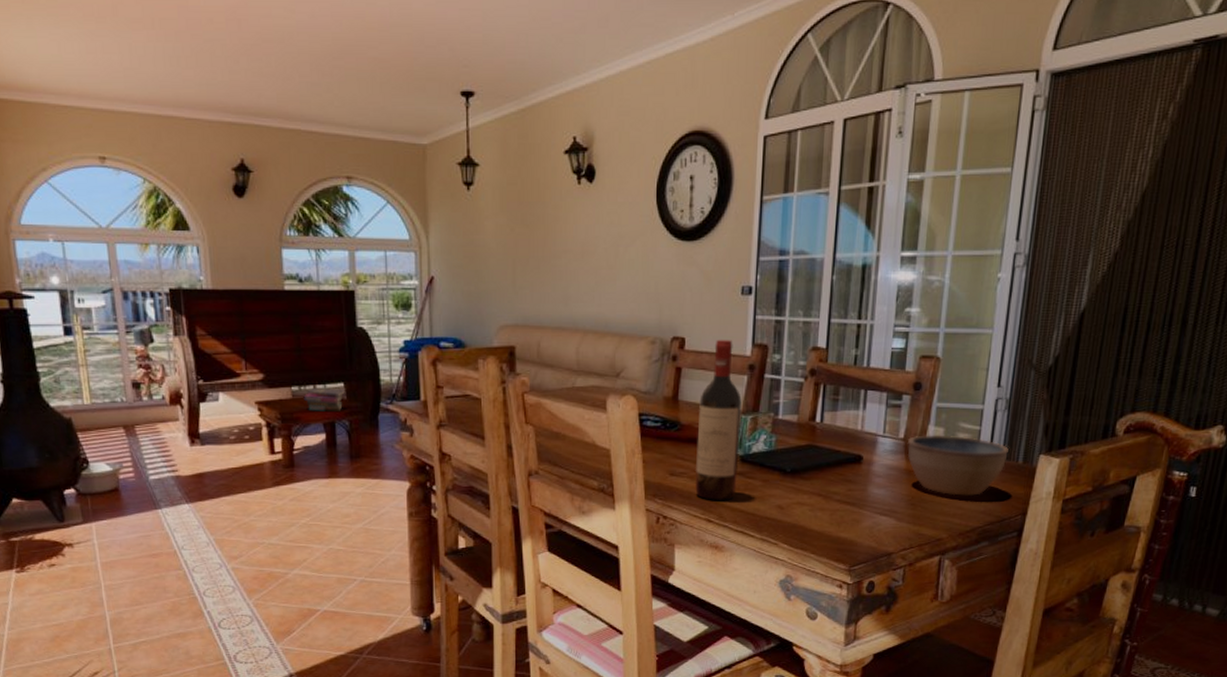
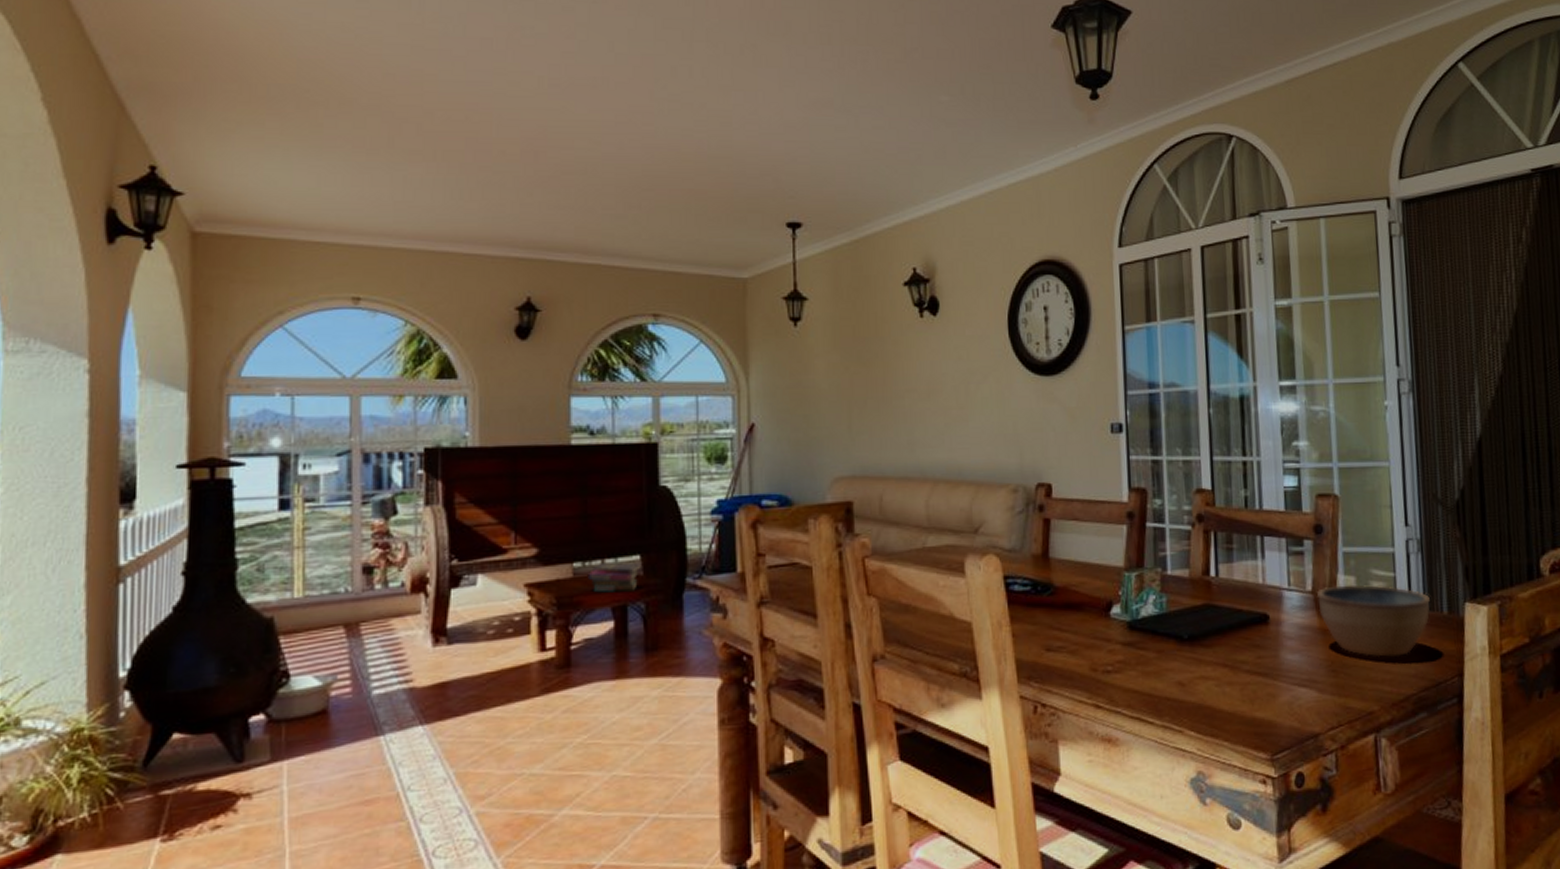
wine bottle: present [694,339,743,500] -> none [1074,484,1127,680]

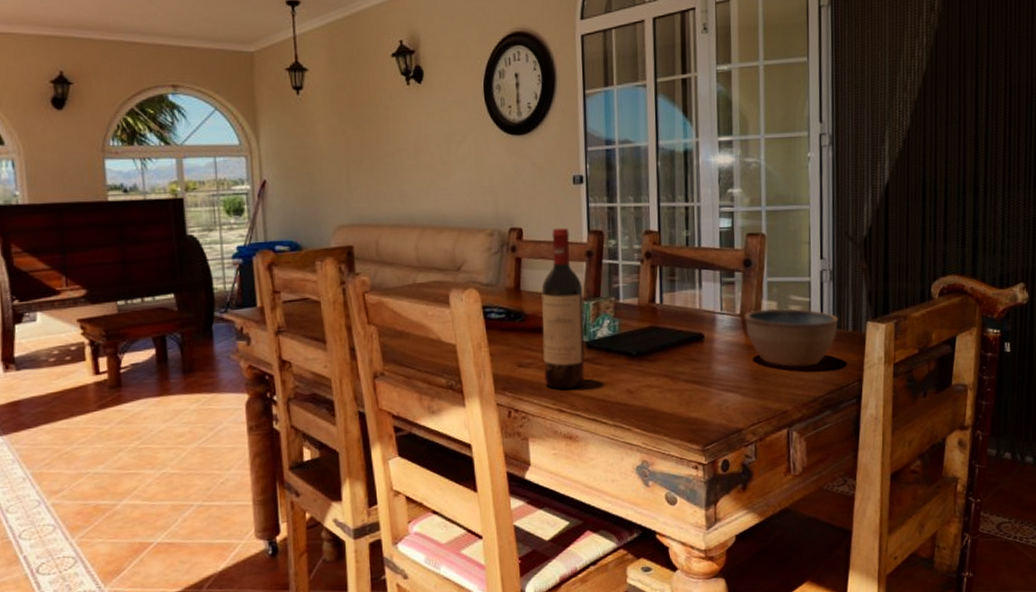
books: present [587,562,642,593] -> none [130,300,176,326]
wine bottle: none [1074,484,1127,680] -> present [541,227,585,390]

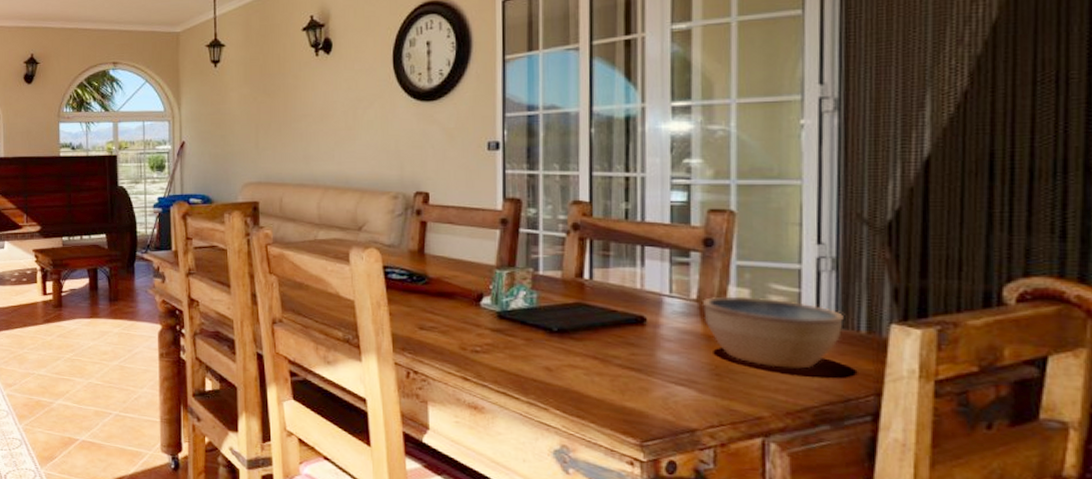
wine bottle: present [541,227,585,390] -> none [446,193,497,358]

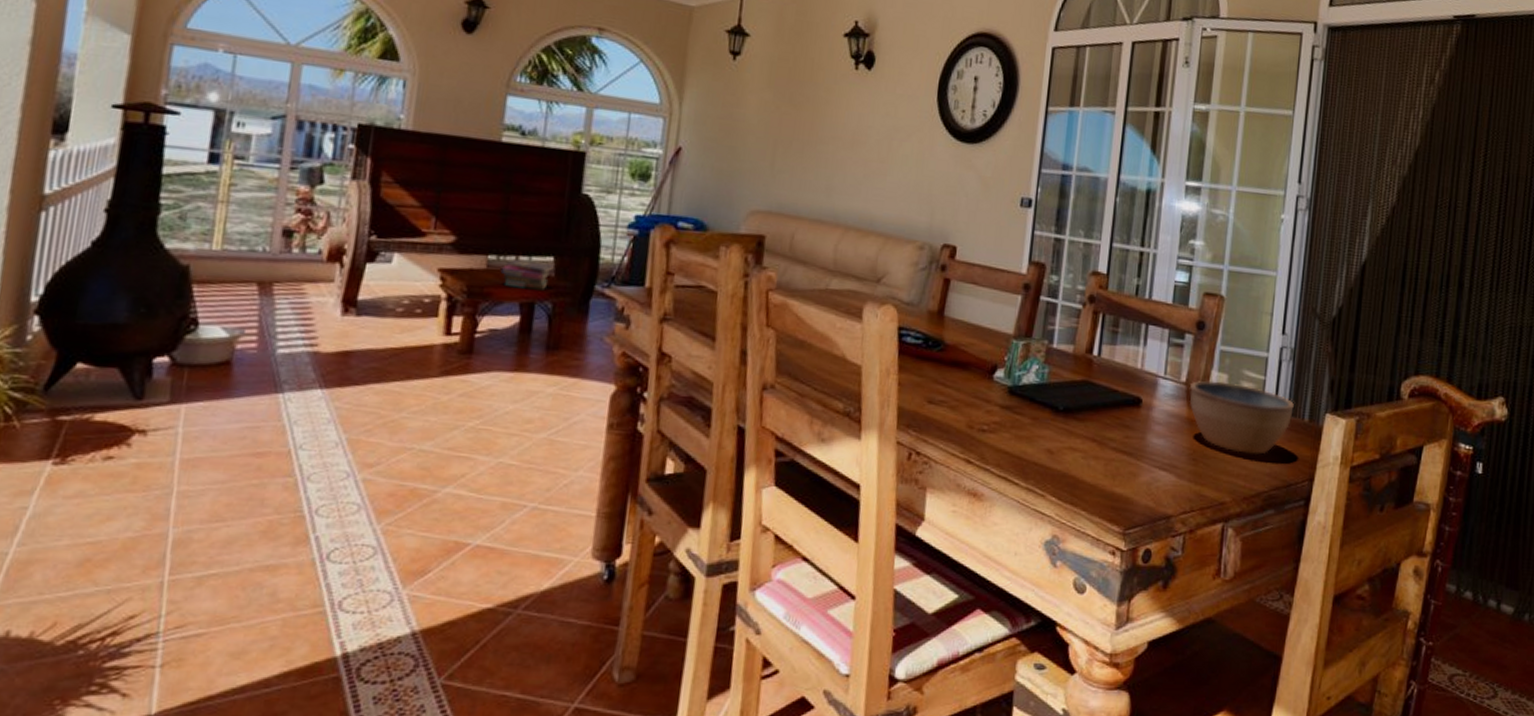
books: none [72,238,107,259] -> present [500,259,554,290]

